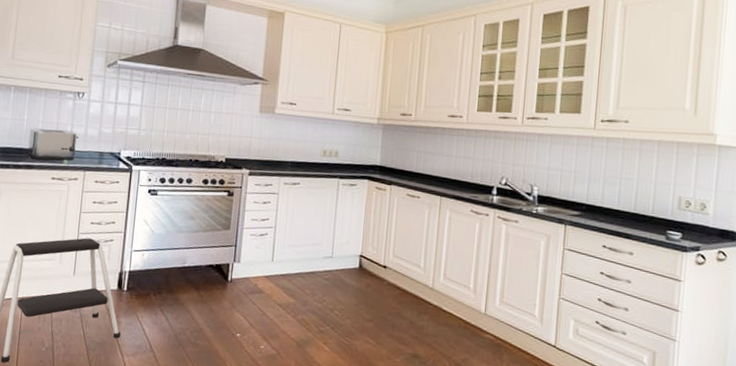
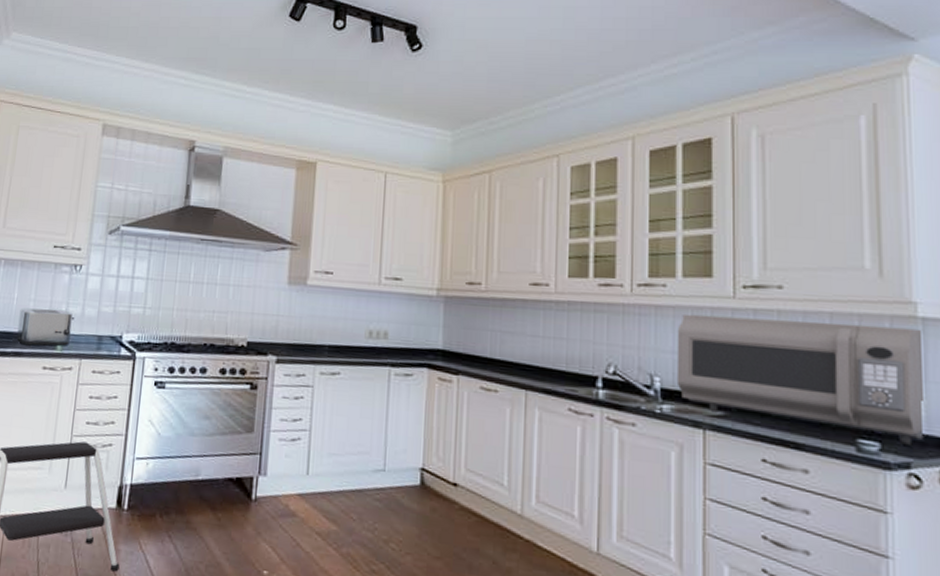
microwave: none [549,140,719,235] -> present [676,314,926,445]

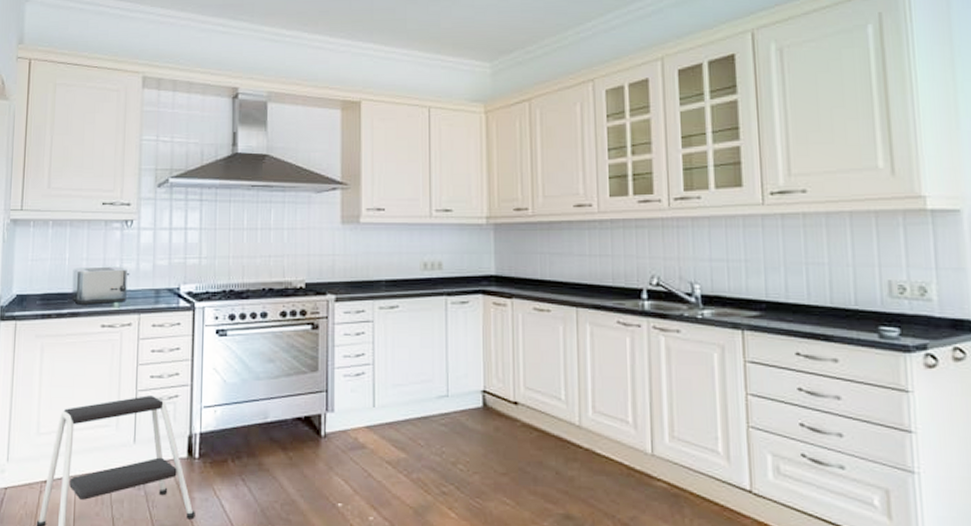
microwave: present [676,314,926,445] -> none [713,220,939,328]

